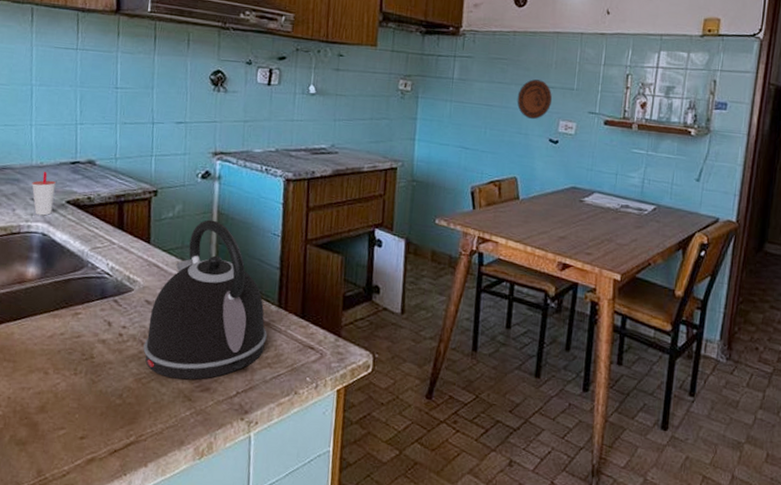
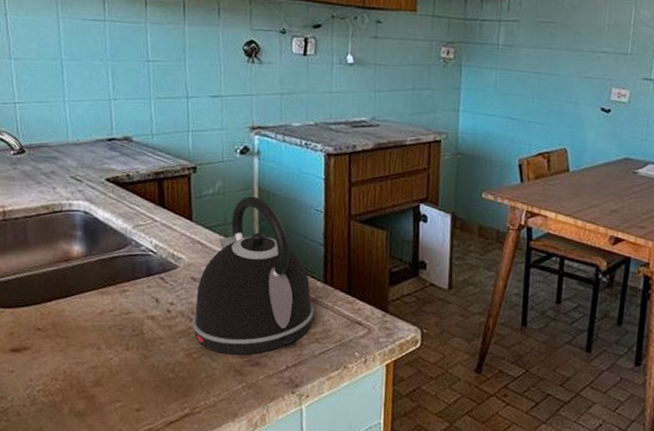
cup: present [32,172,56,216] -> none [70,149,94,194]
decorative plate: present [517,79,553,120] -> none [566,44,605,88]

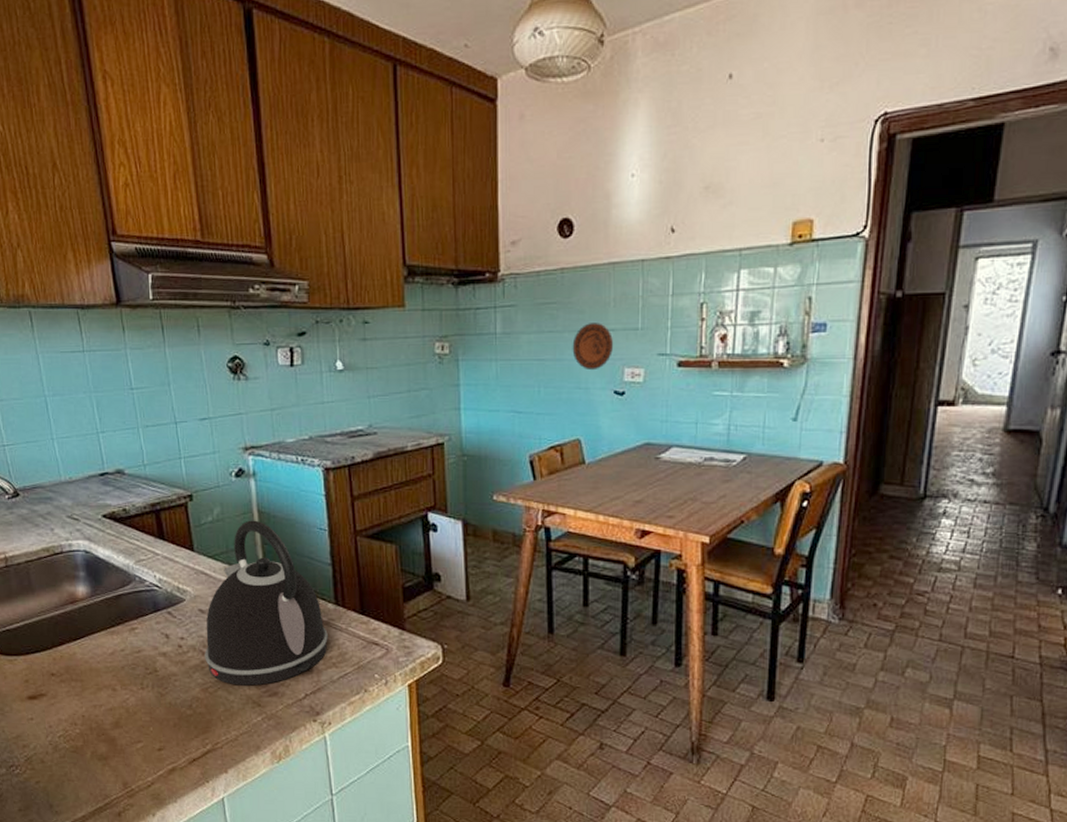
decorative plate: none [566,44,605,88] -> present [572,323,614,371]

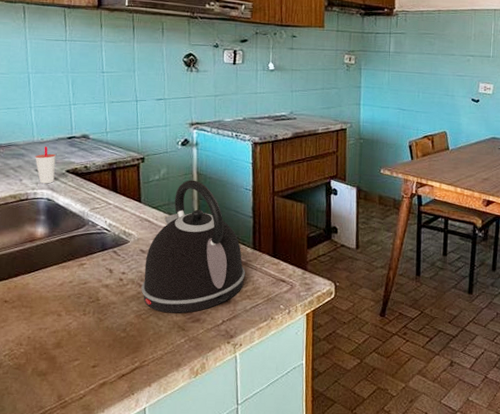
cup: none [65,487,90,533] -> present [35,147,56,184]
decorative plate: present [572,323,614,371] -> none [443,50,473,84]

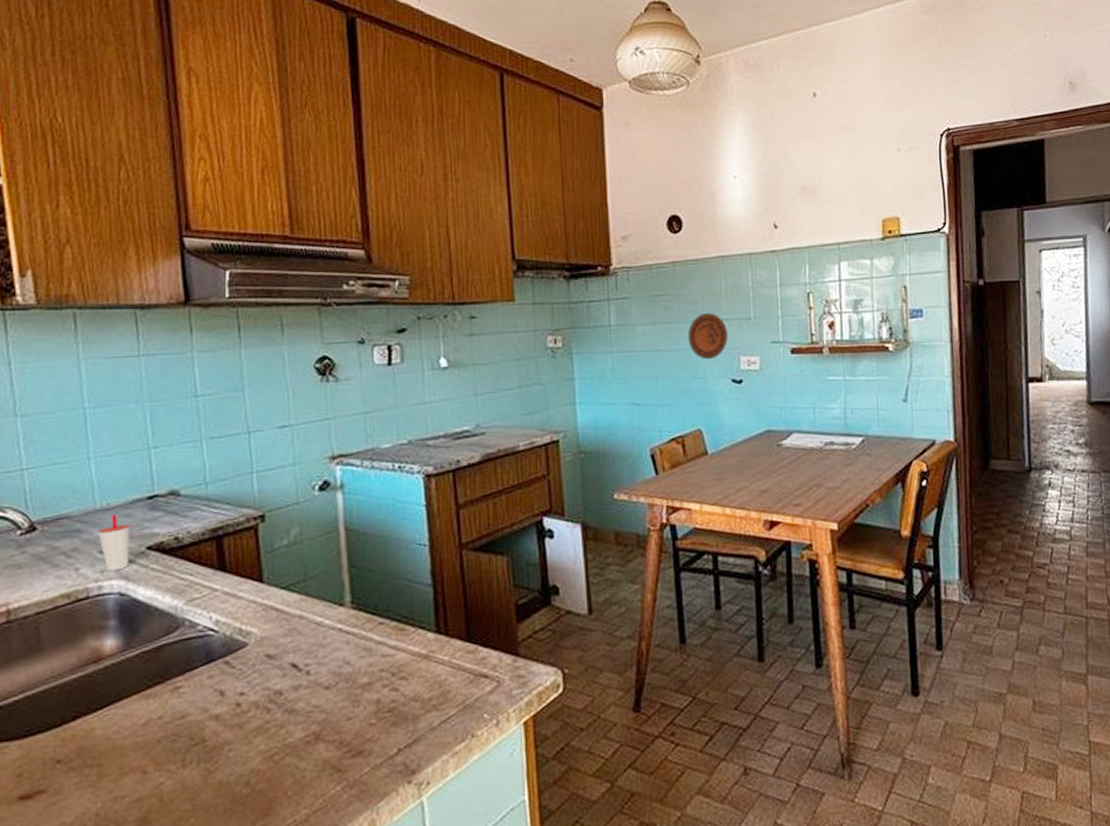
kettle: present [141,180,245,313] -> none [270,539,427,748]
decorative plate: none [443,50,473,84] -> present [687,313,729,360]

